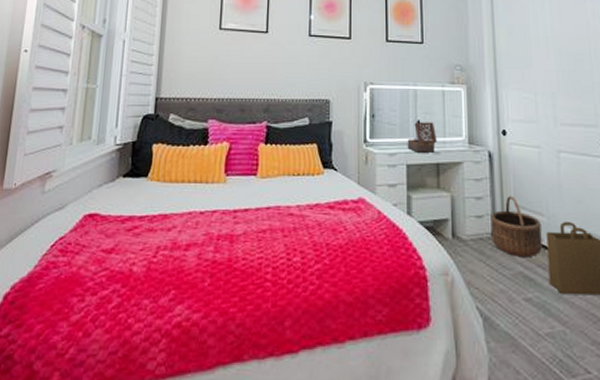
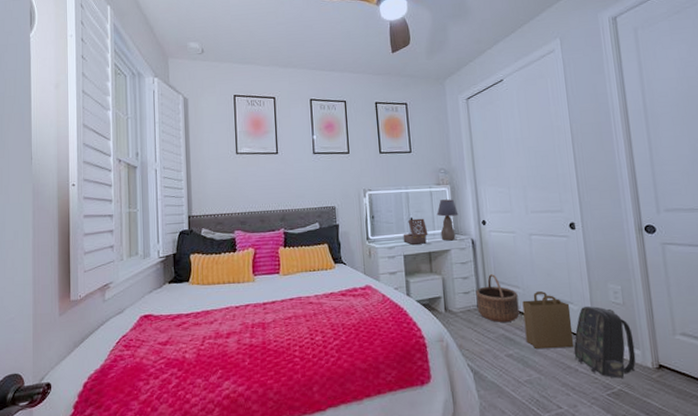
table lamp: none [448,100,475,152] -> present [436,198,459,241]

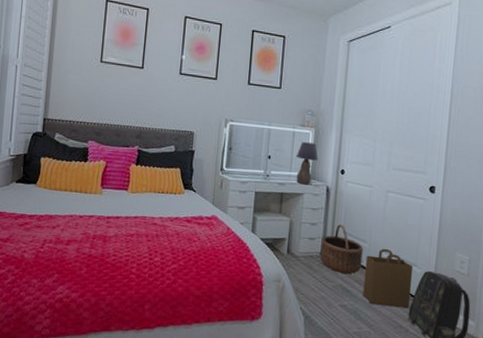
jewelry box: present [403,218,428,245] -> none [257,156,284,184]

